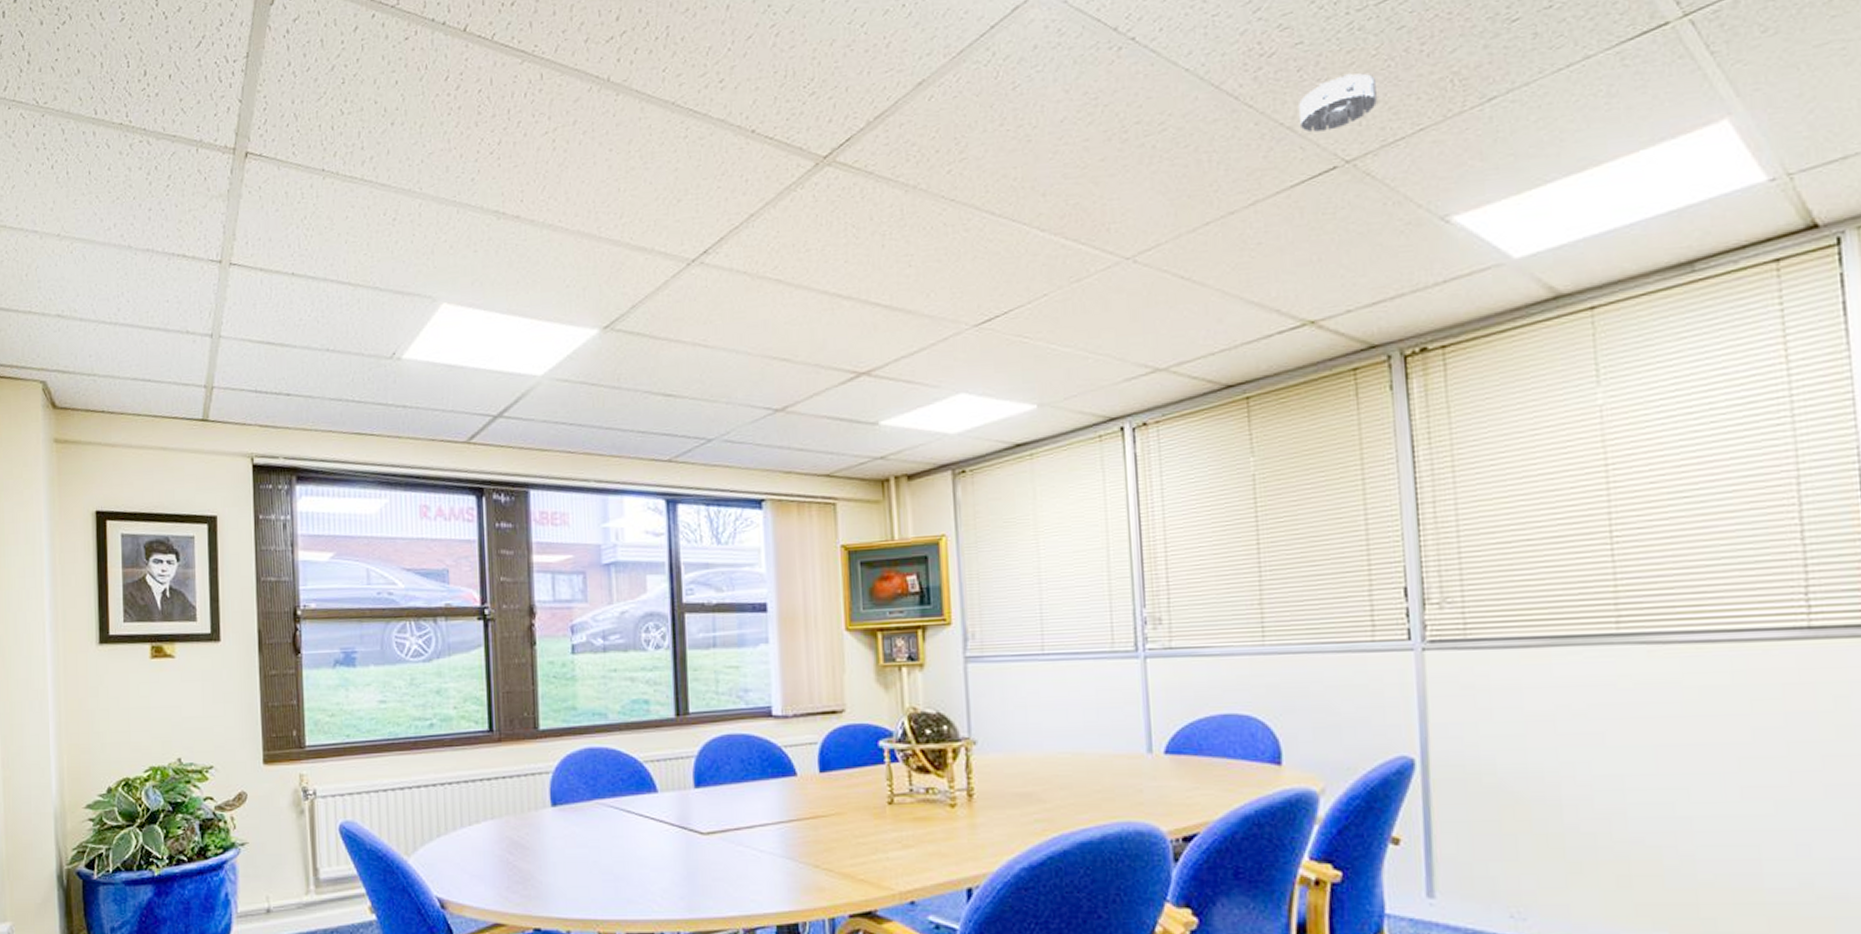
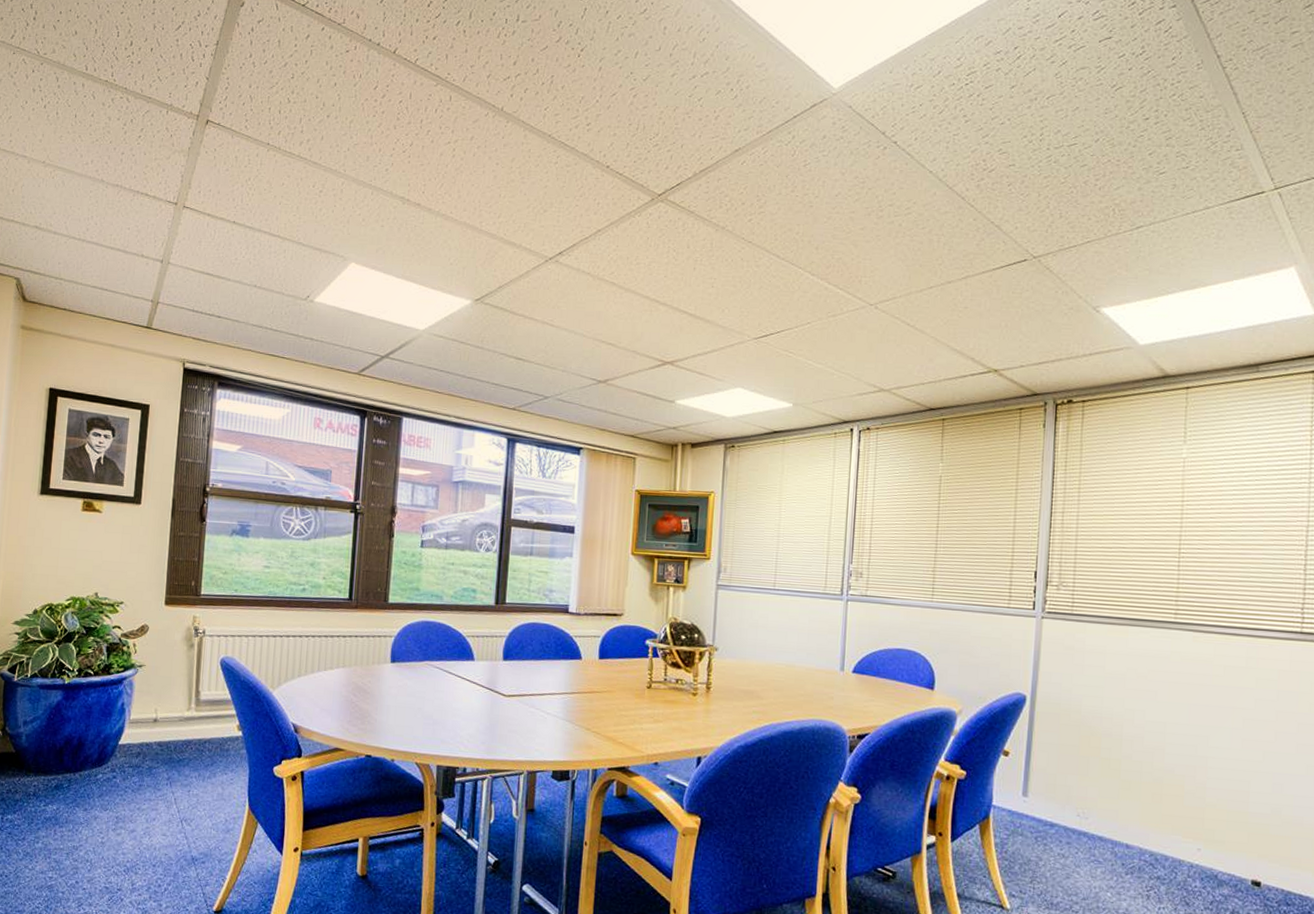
smoke detector: present [1298,73,1377,133] -> none [1005,193,1061,233]

